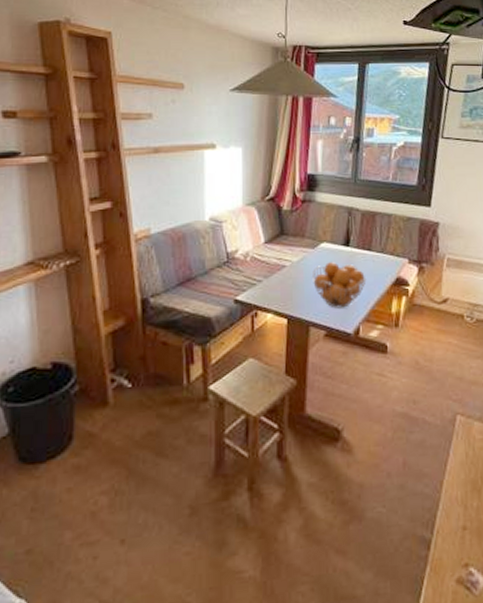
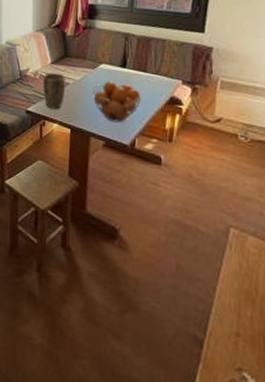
plant pot: none [254,254,281,297] -> present [42,73,66,109]

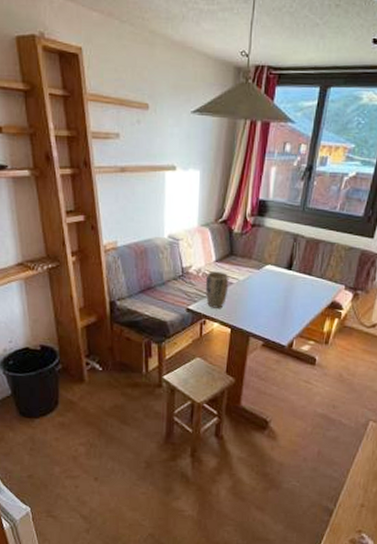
fruit basket: present [93,81,142,122] -> none [256,283,304,324]

